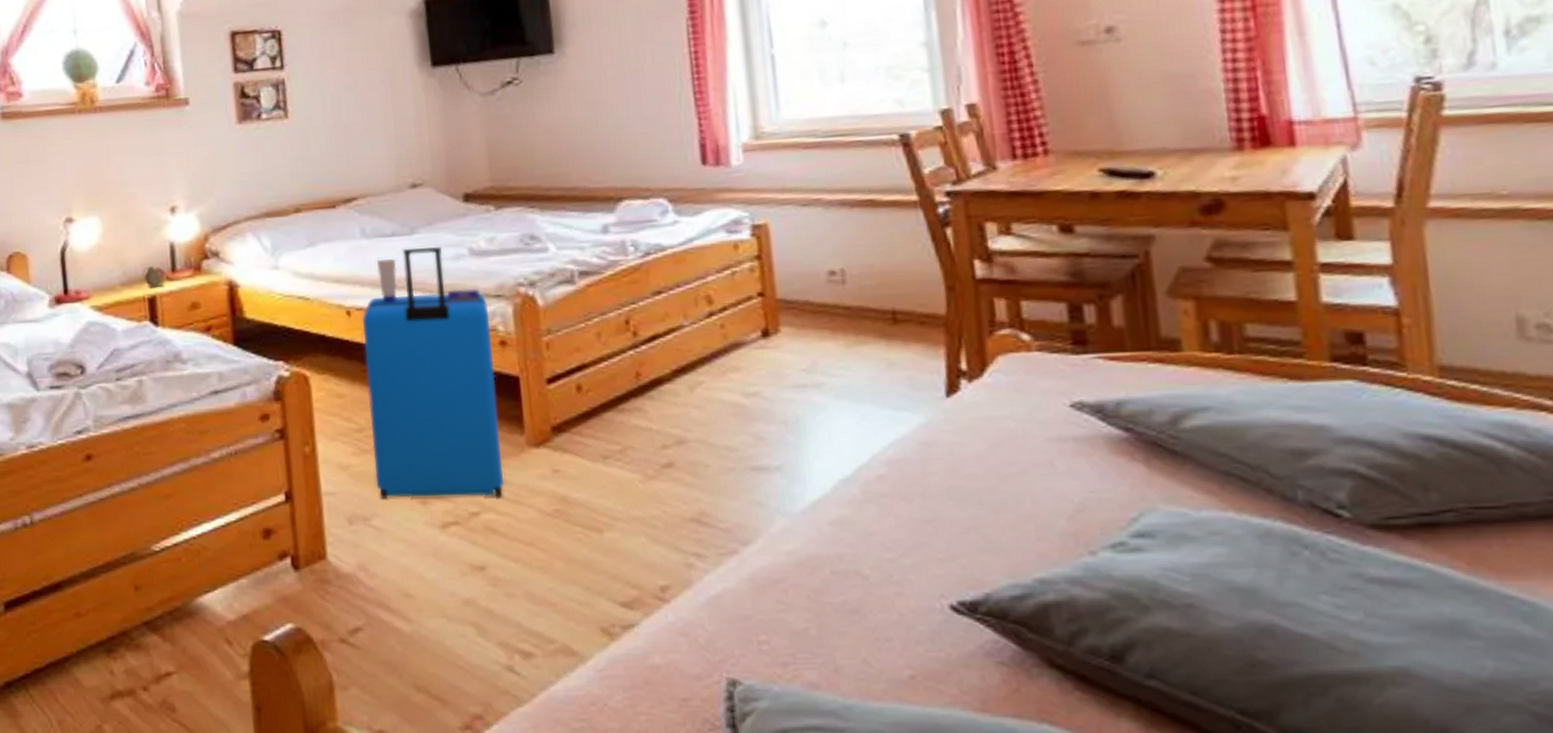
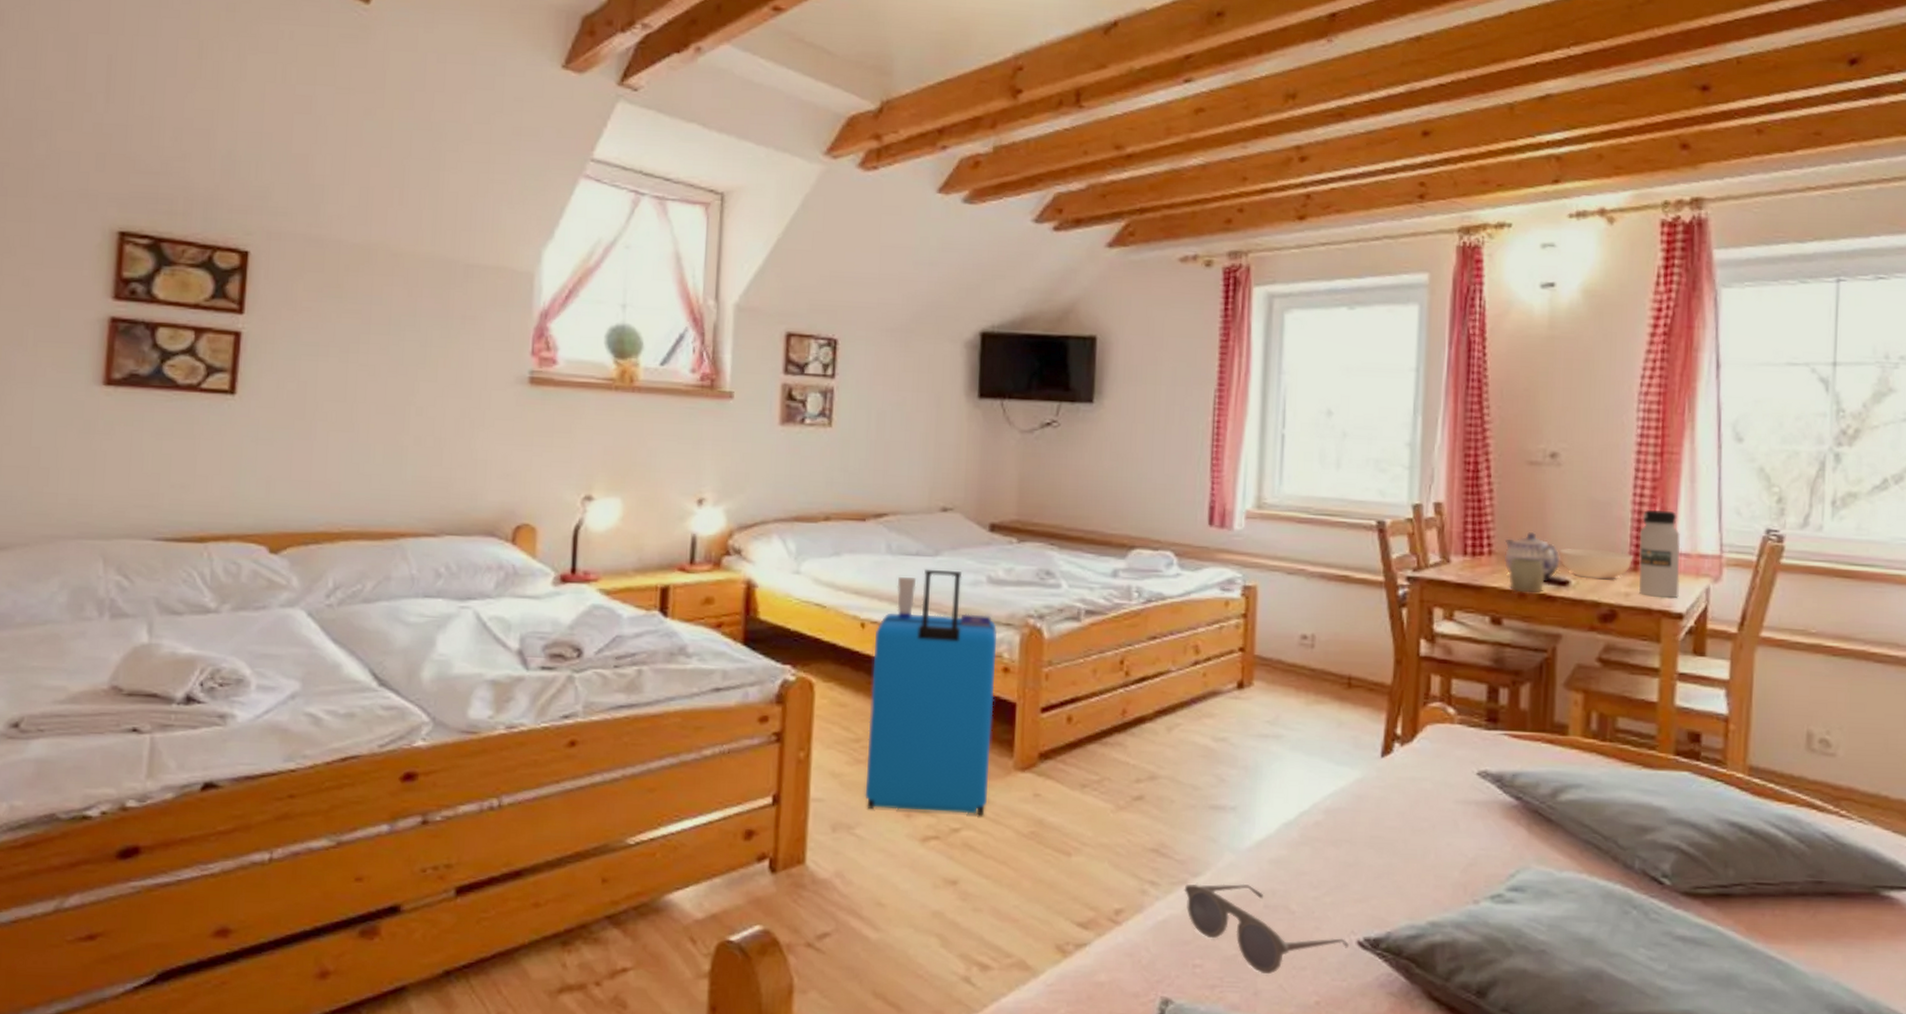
alarm clock: present [143,265,167,288] -> none [659,555,684,579]
eyeglasses: none [735,549,940,647] -> present [1184,883,1349,974]
teapot: none [1063,120,1139,178] -> present [1503,531,1560,583]
mug: none [1073,151,1122,193] -> present [1509,557,1545,594]
bowl: none [1133,130,1236,166] -> present [1558,548,1634,580]
water bottle: none [1239,73,1305,179] -> present [1638,510,1681,598]

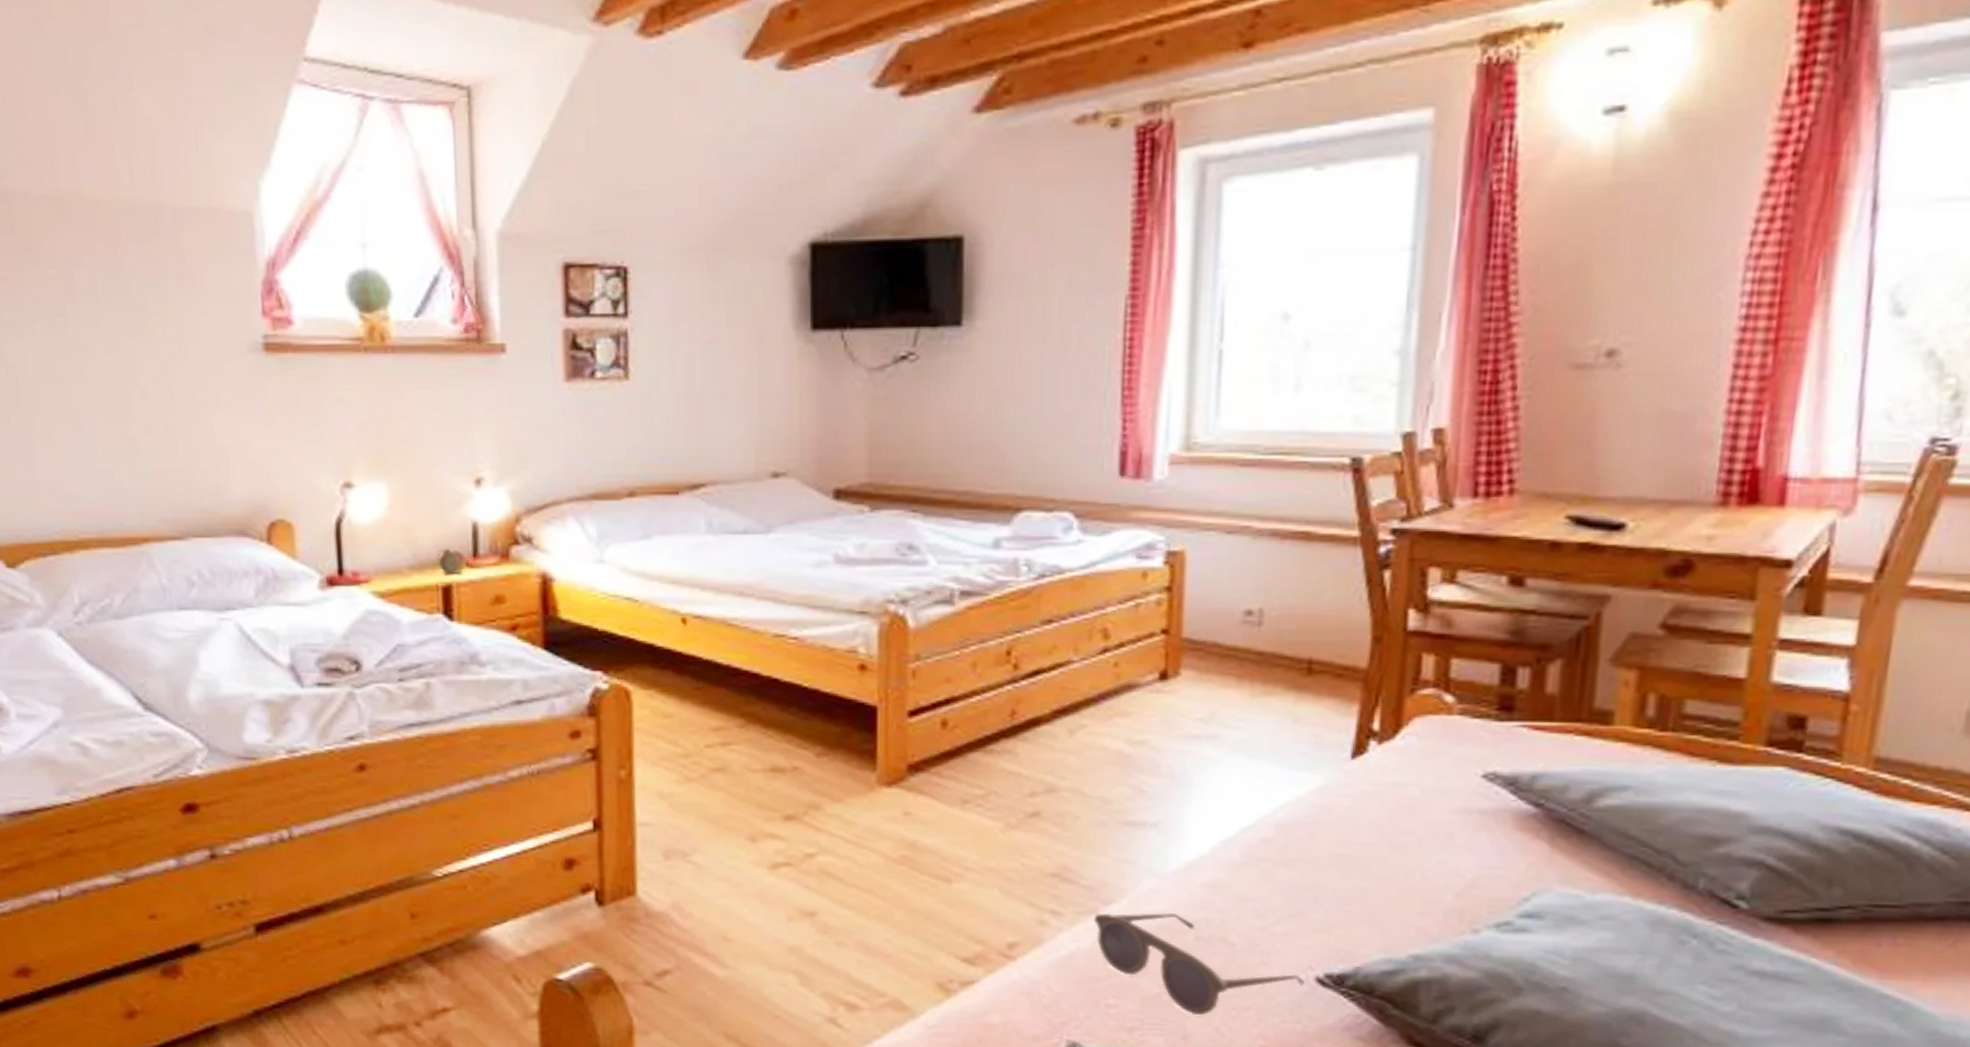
alarm clock: none [659,555,684,579] -> present [437,548,467,575]
suitcase: present [865,569,997,816] -> none [699,549,850,839]
teapot: present [1503,531,1560,583] -> none [1530,459,1613,528]
mug: present [1509,557,1545,594] -> none [1537,496,1589,543]
bowl: present [1558,548,1634,580] -> none [1611,479,1723,520]
water bottle: present [1638,510,1681,598] -> none [1728,421,1796,541]

